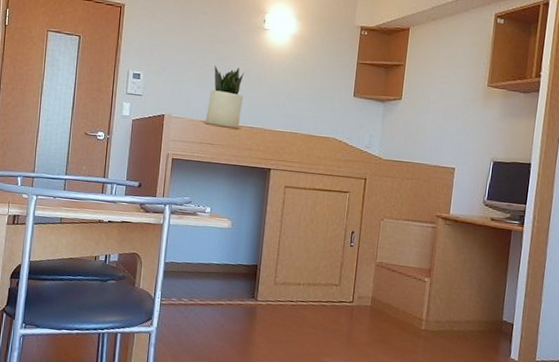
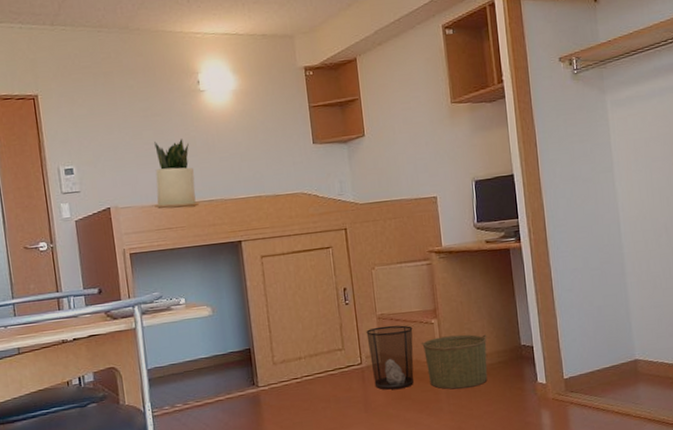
waste bin: none [360,272,406,333] -> present [366,325,414,390]
basket: none [410,295,473,348] -> present [421,334,488,390]

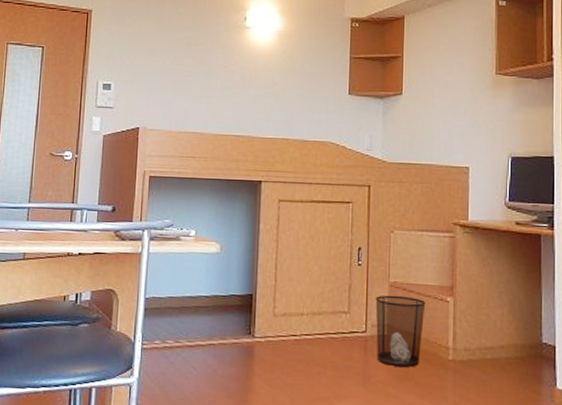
planter: present [153,139,200,209] -> none [181,70,227,140]
basket: present [421,334,488,390] -> none [432,317,506,380]

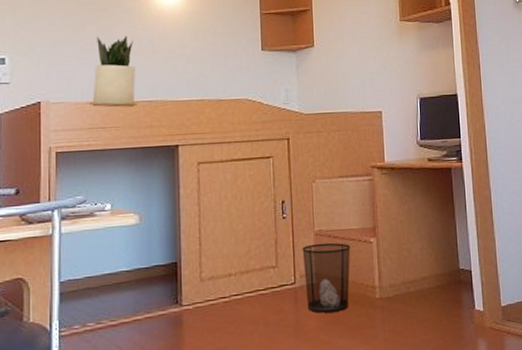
planter: none [181,70,227,140] -> present [88,36,139,107]

